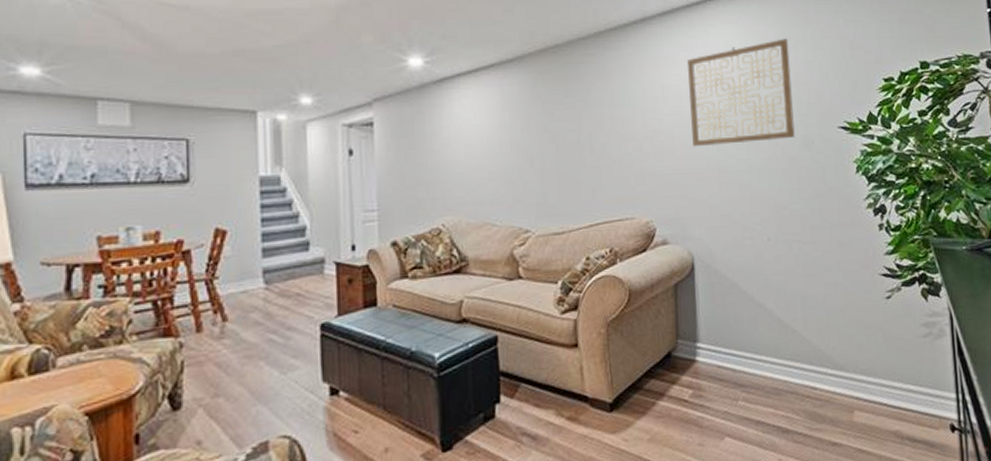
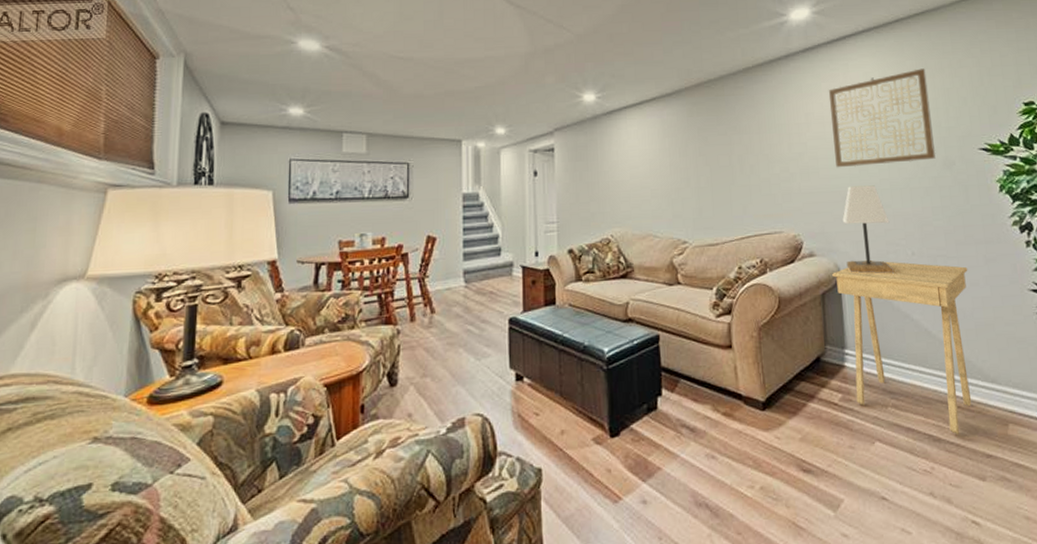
side table: none [686,247,822,425] -> present [832,259,972,435]
lamp: none [698,166,750,262] -> present [842,185,895,274]

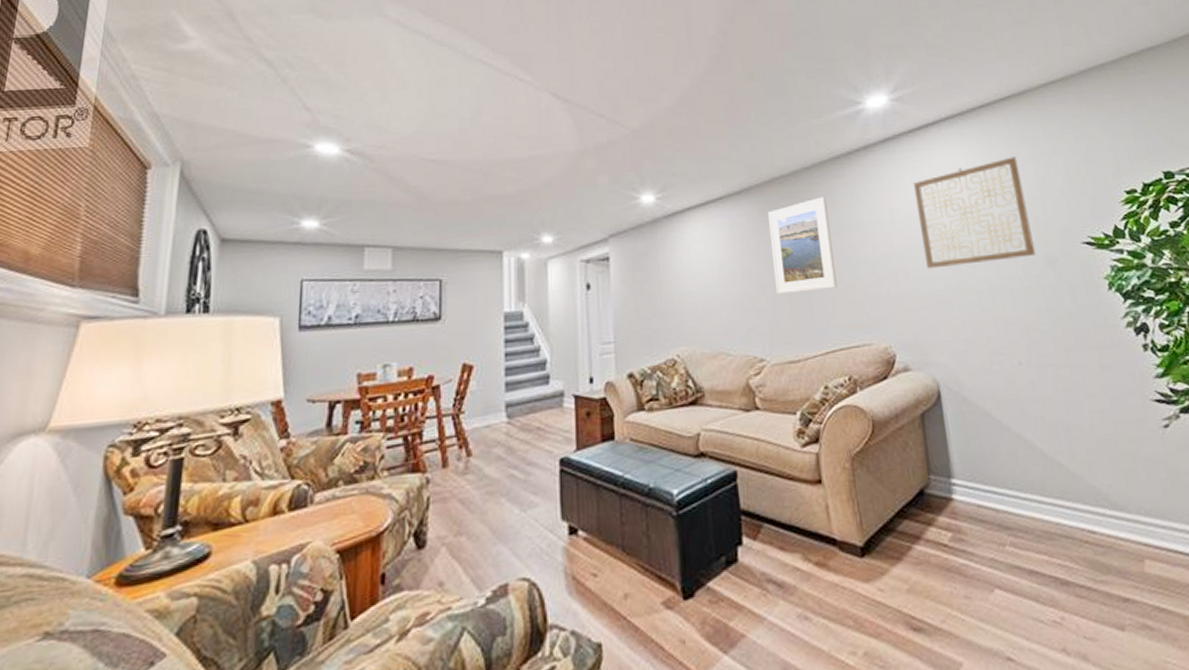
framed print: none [695,100,754,185] -> present [768,197,837,294]
side table: present [832,259,972,435] -> none [931,372,1101,577]
lamp: present [842,185,895,274] -> none [938,287,1001,389]

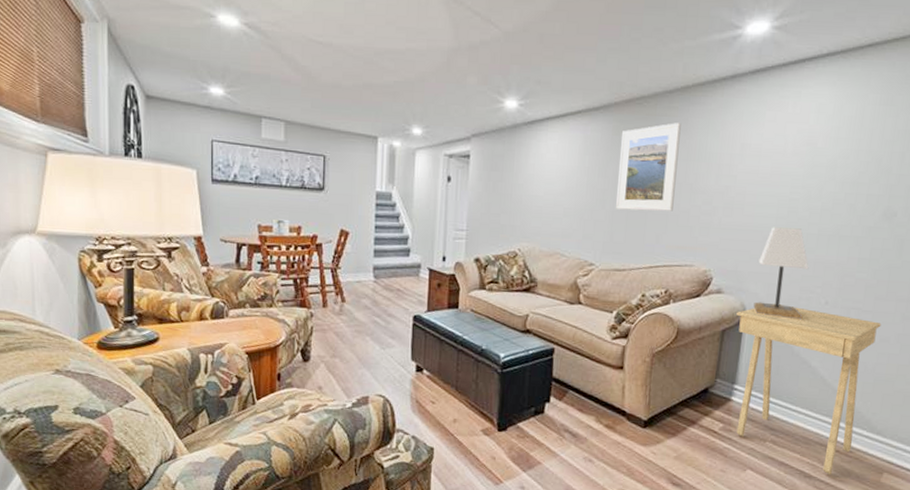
wall art: present [913,157,1036,269] -> none [764,104,890,209]
side table: none [931,372,1101,577] -> present [736,303,882,476]
lamp: none [938,287,1001,389] -> present [753,227,809,320]

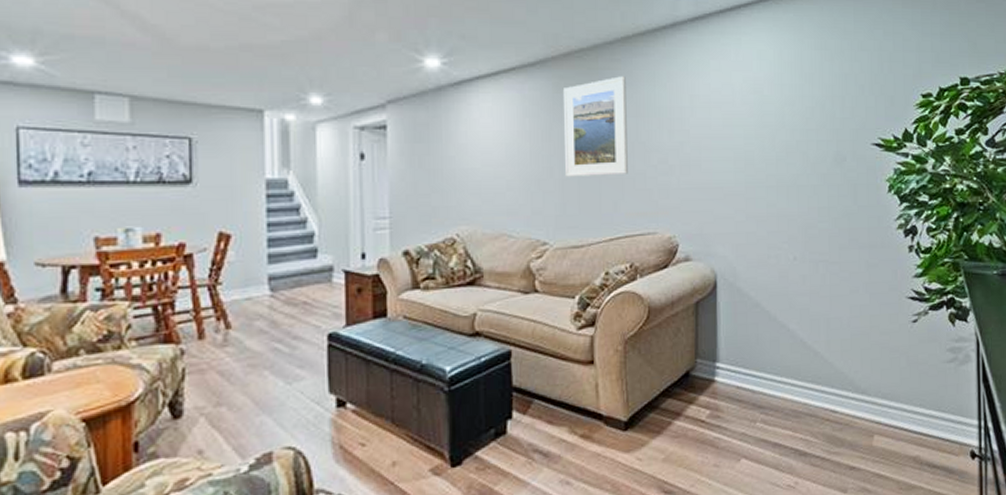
side table: present [736,303,882,476] -> none [708,265,849,449]
lamp: present [753,227,809,320] -> none [723,181,774,281]

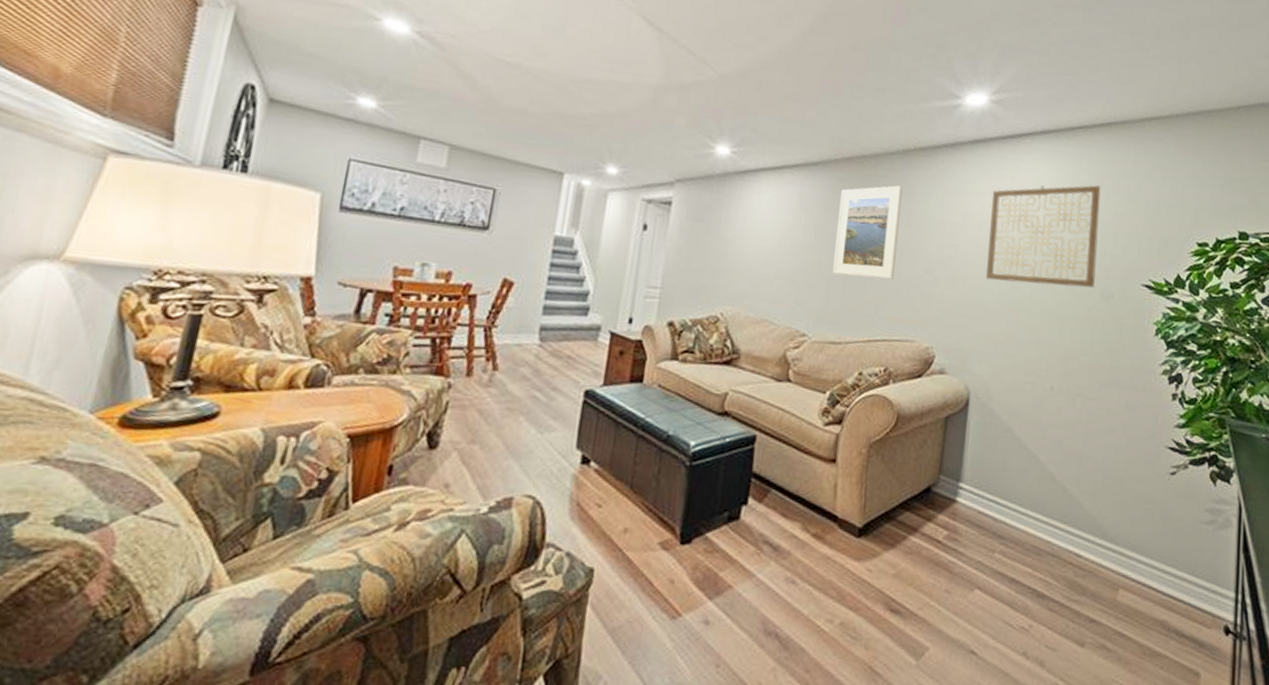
wall art: none [717,49,828,161] -> present [986,185,1101,288]

